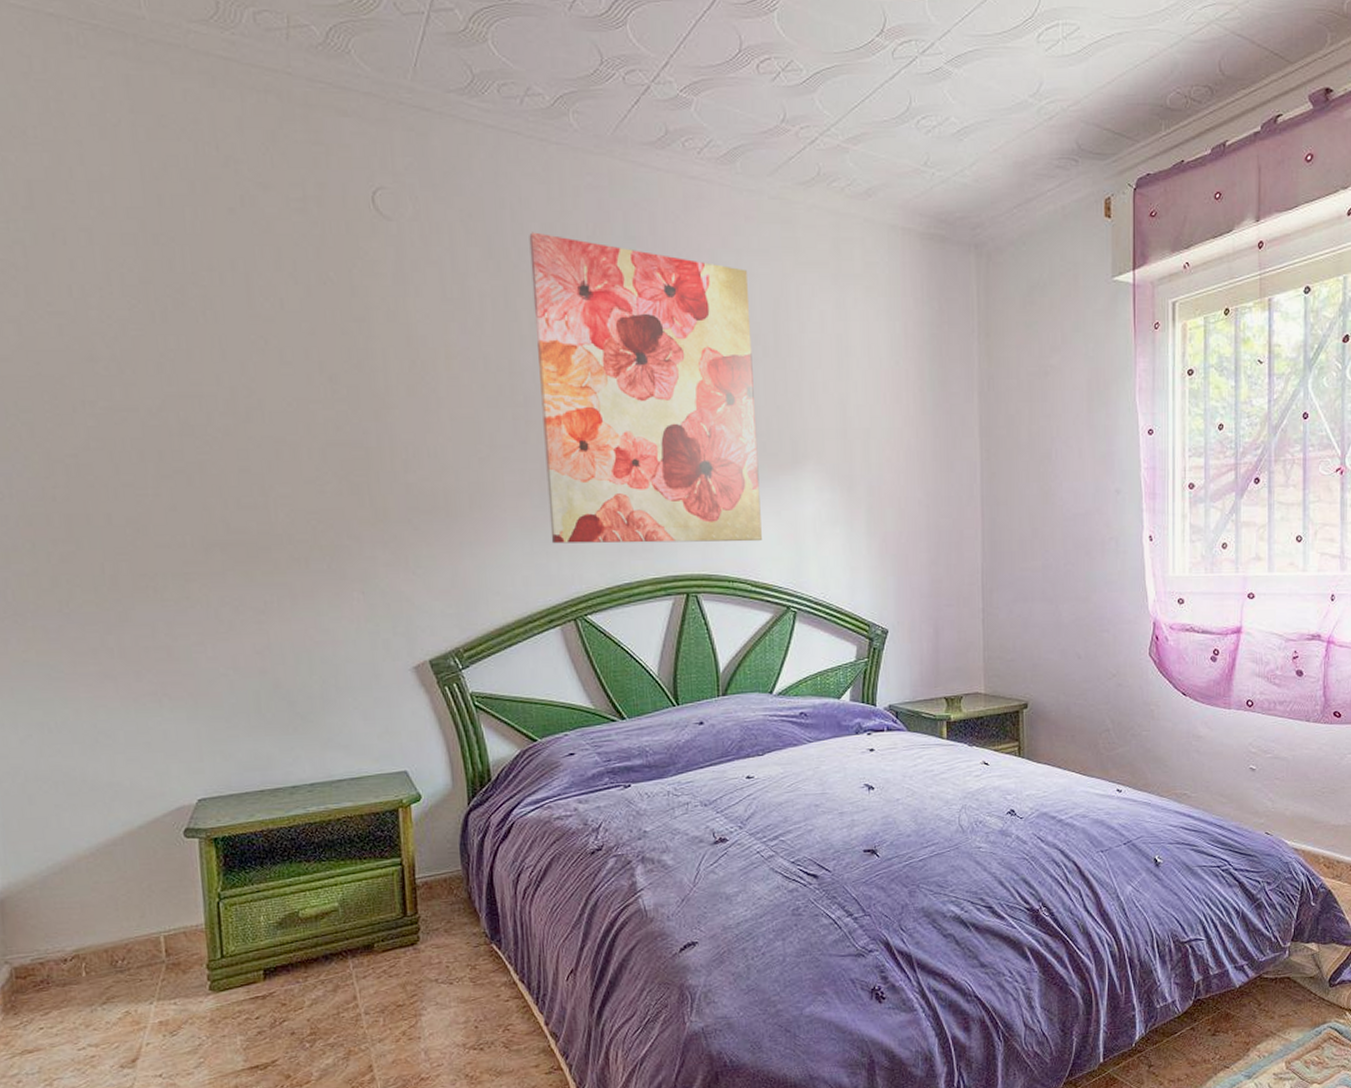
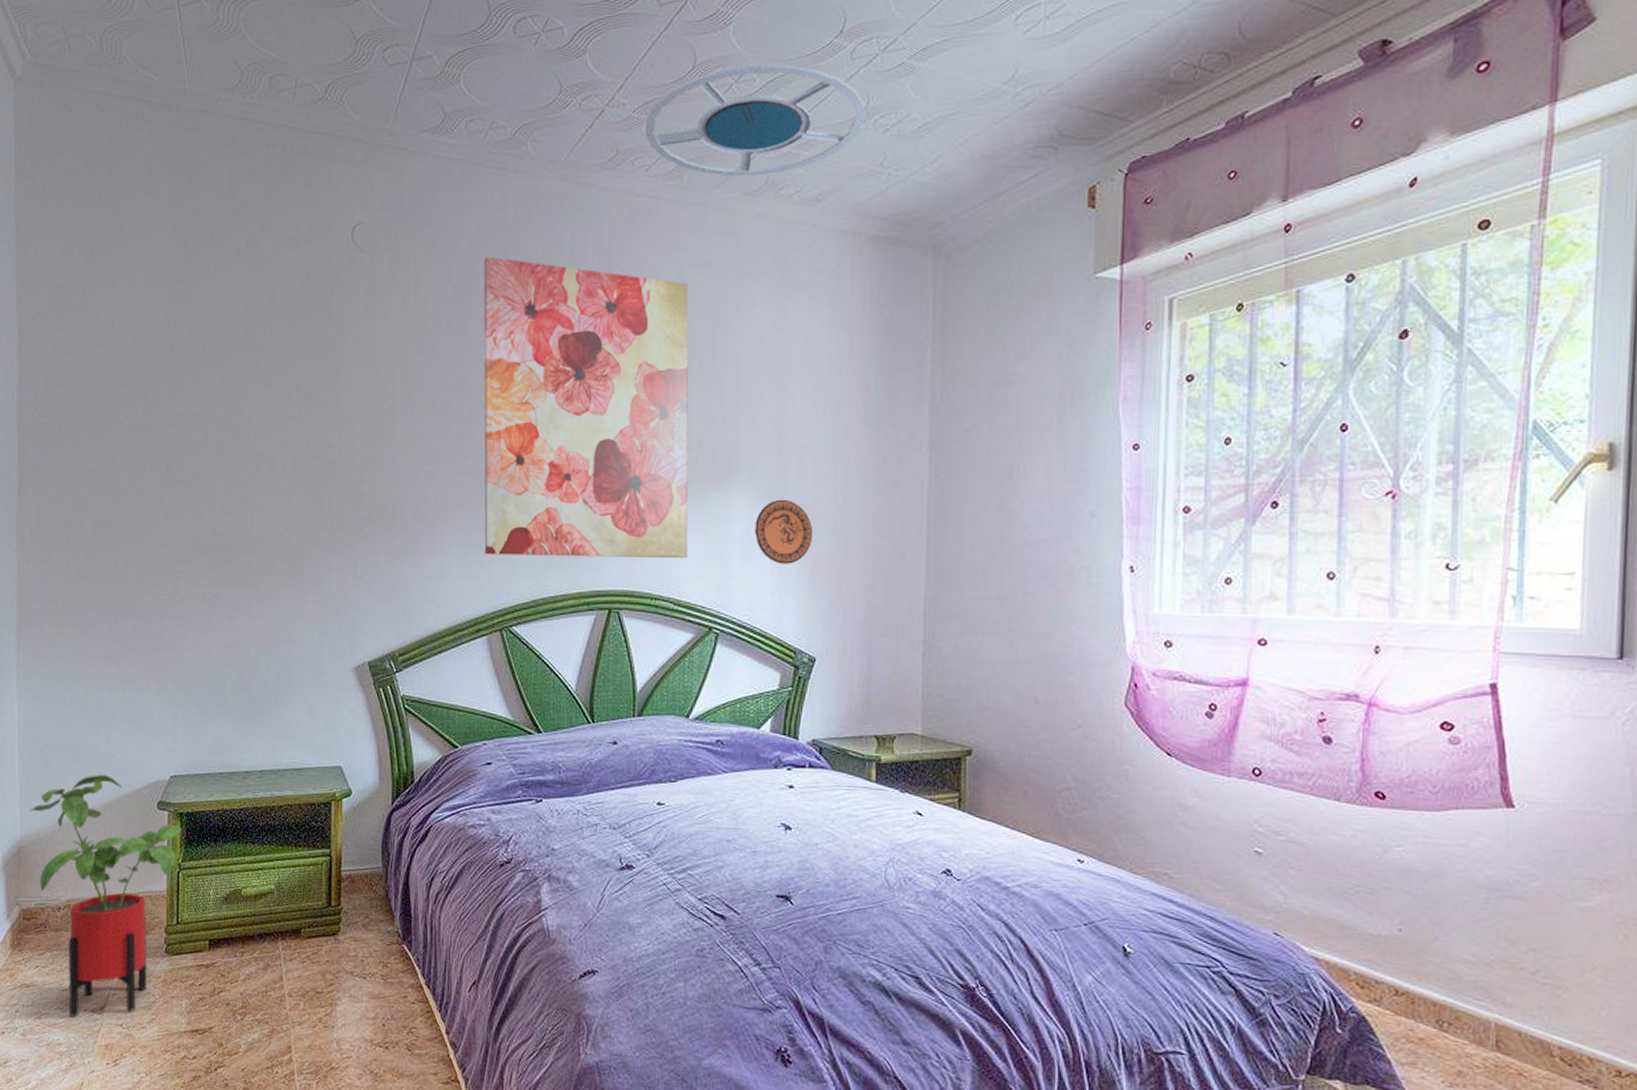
house plant: none [11,806,219,1077] -> present [29,775,183,1017]
ceiling lamp: none [693,54,909,166] -> present [645,64,866,177]
decorative plate: none [825,482,880,544] -> present [755,499,813,564]

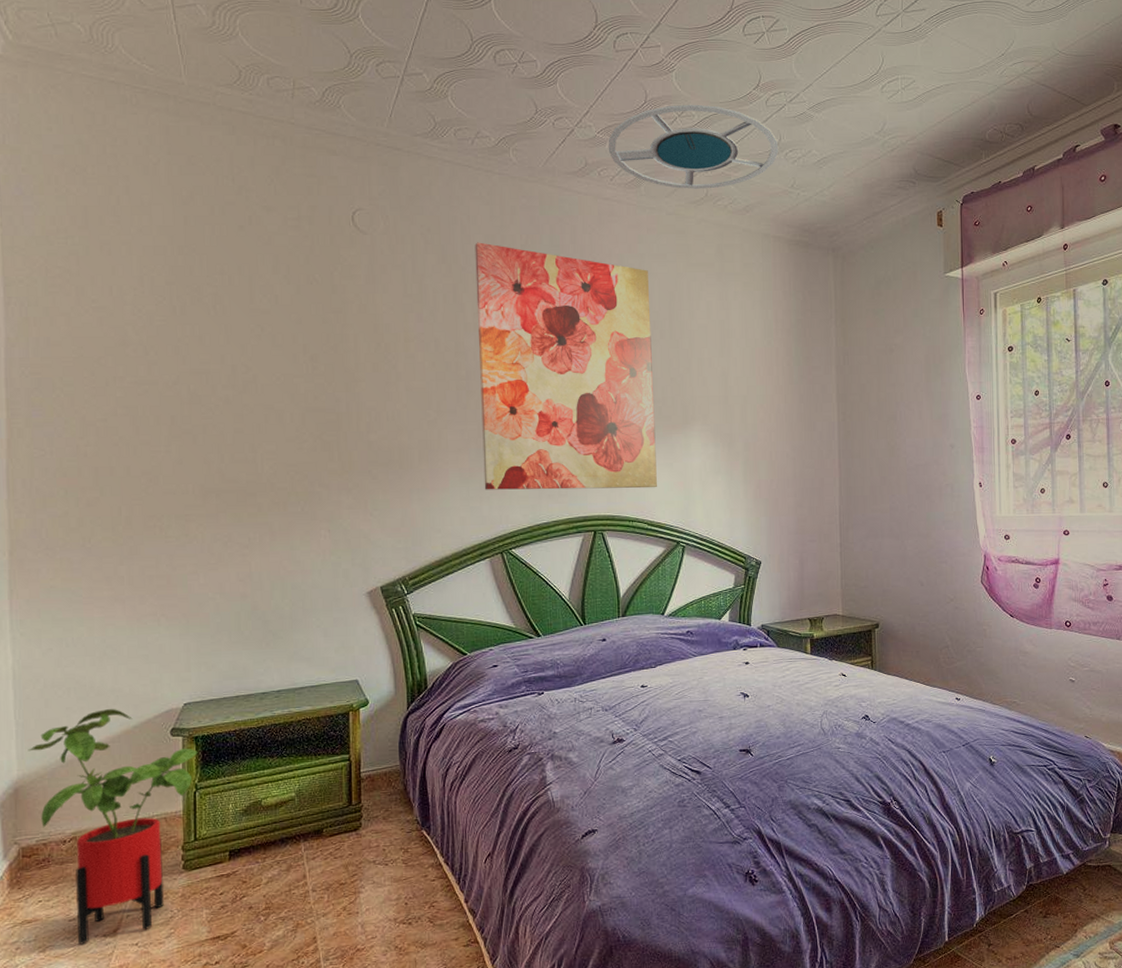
decorative plate: present [755,499,813,564] -> none [710,439,755,490]

